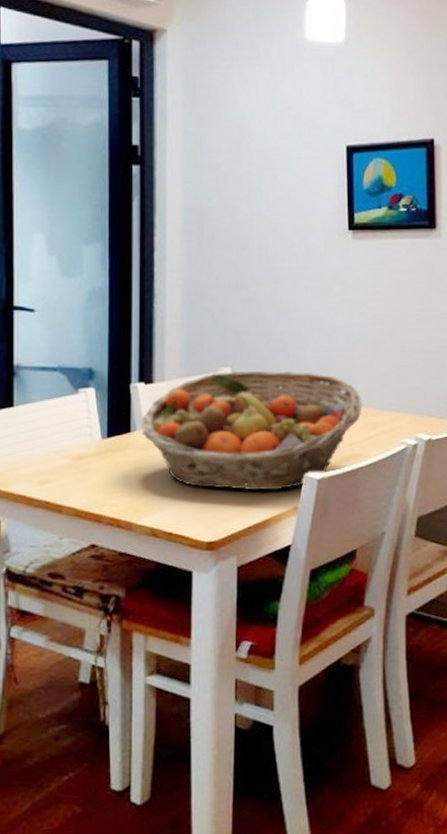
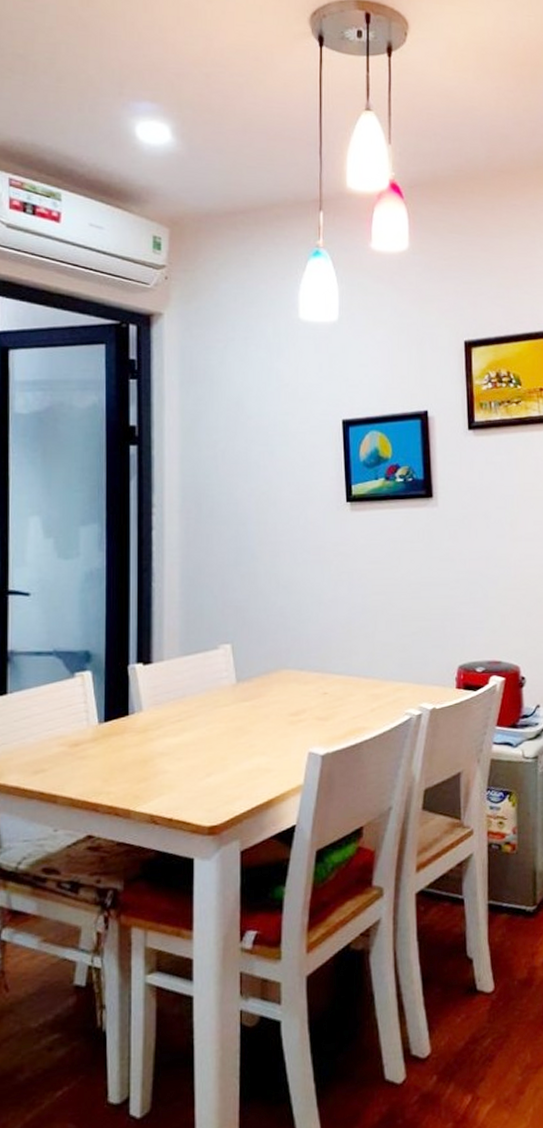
fruit basket: present [140,370,362,491] -> none [138,645,365,771]

